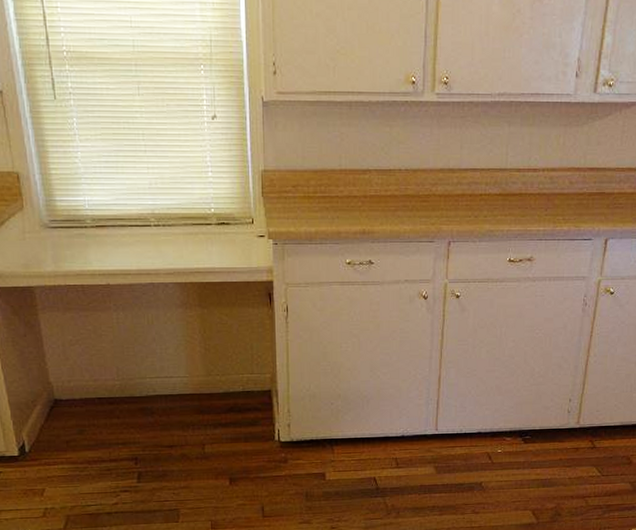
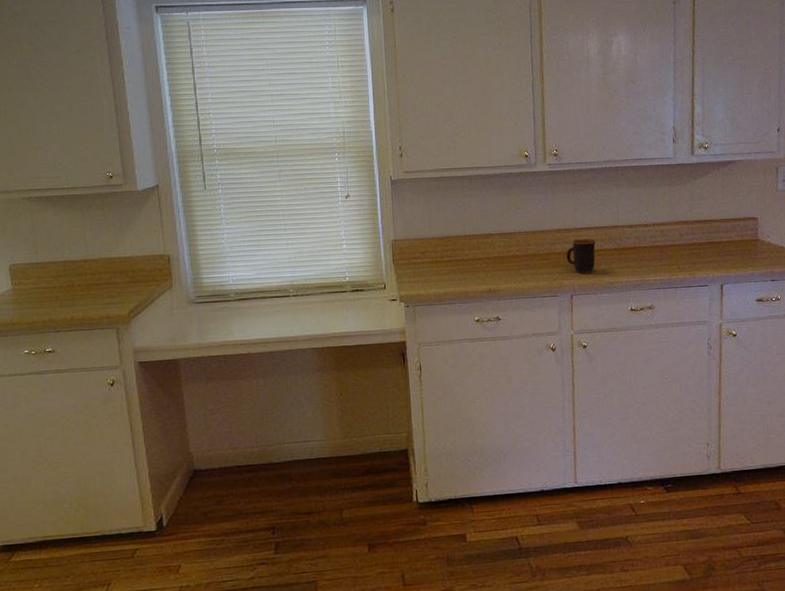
mug: none [447,181,481,219] -> present [566,239,596,274]

